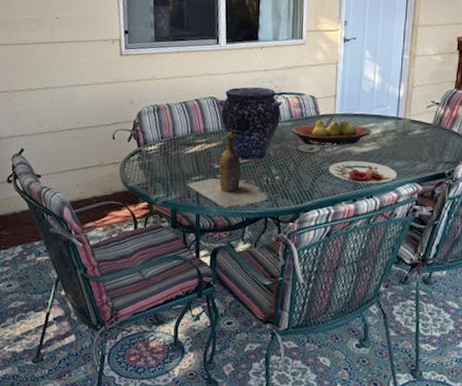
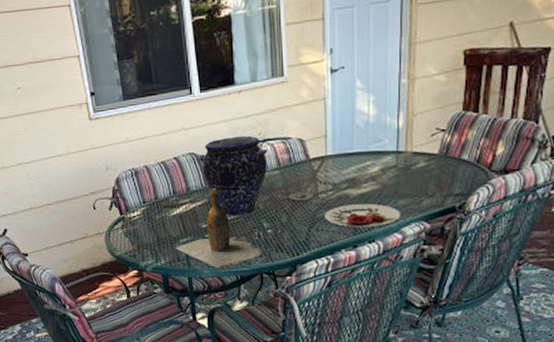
fruit bowl: present [292,119,372,146] -> none [281,160,370,193]

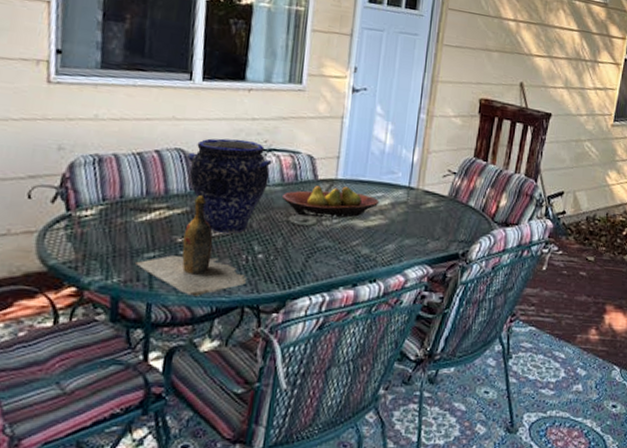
fruit bowl: none [281,160,370,193] -> present [282,186,380,218]
plate: present [324,204,401,227] -> none [325,236,406,265]

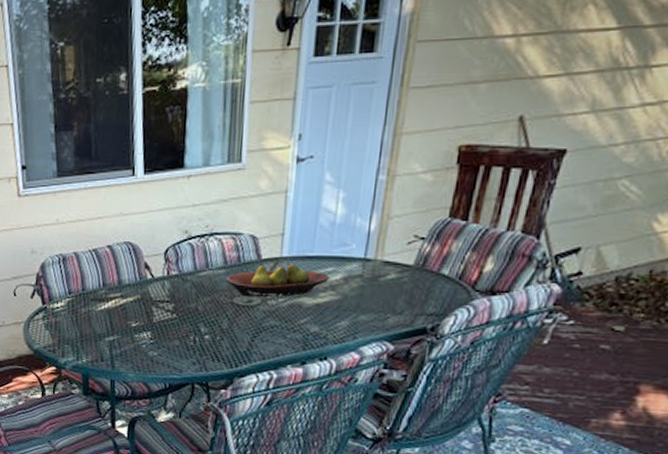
wine bottle: present [134,194,247,296] -> none [98,282,196,374]
vase: present [187,138,272,234] -> none [135,227,214,318]

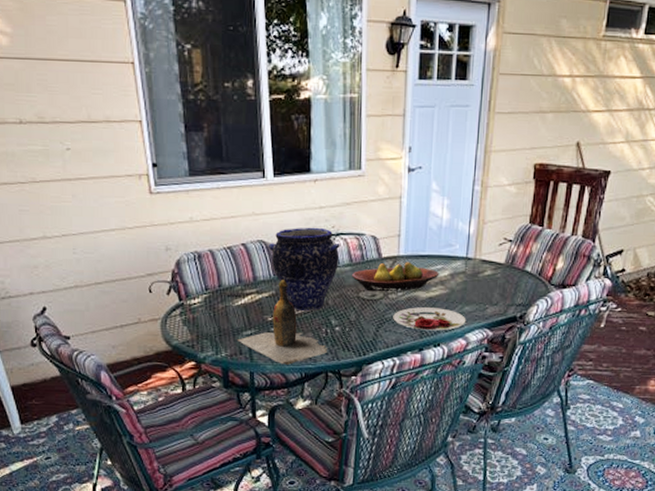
wine bottle: none [98,282,196,374] -> present [236,279,328,365]
vase: none [135,227,214,318] -> present [269,227,340,312]
plate: none [271,315,361,343] -> present [393,307,466,331]

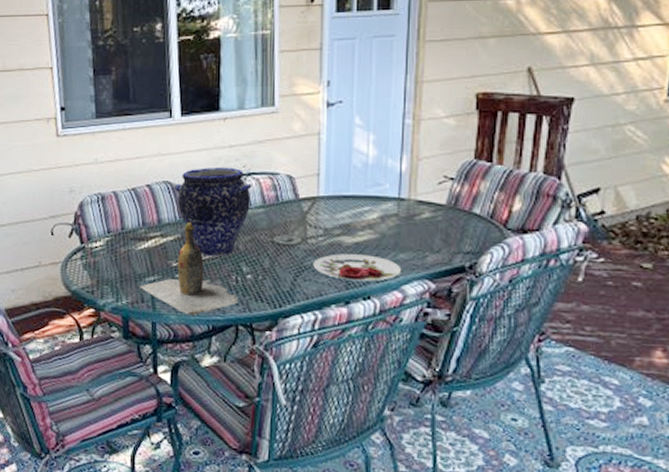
fruit bowl: present [352,262,440,292] -> none [265,203,367,237]

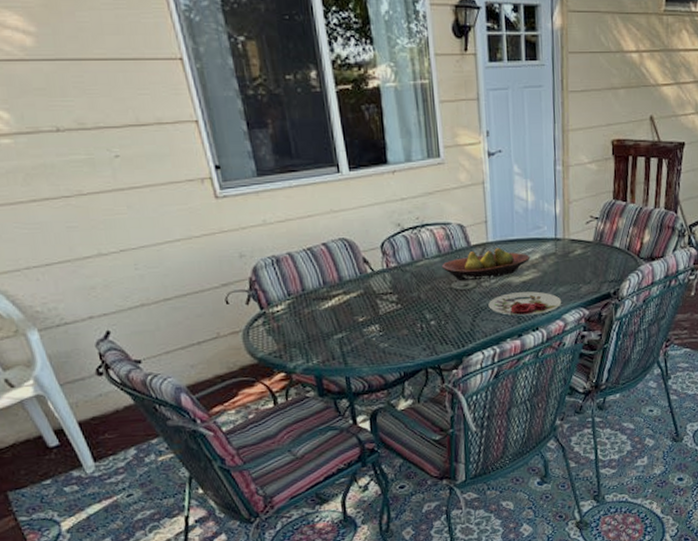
wine bottle: present [138,221,239,315] -> none [327,276,425,366]
vase: present [174,167,252,257] -> none [351,220,427,309]
fruit bowl: none [265,203,367,237] -> present [442,247,531,282]

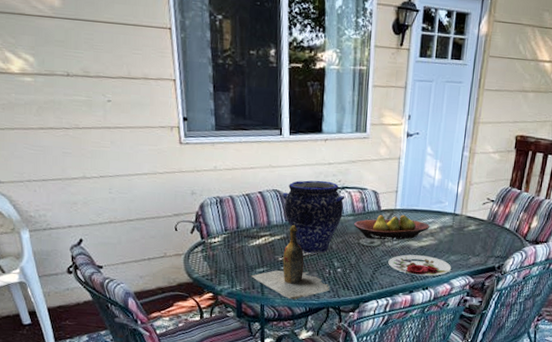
wine bottle: none [327,276,425,366] -> present [250,224,330,300]
vase: none [351,220,427,309] -> present [282,180,345,254]

